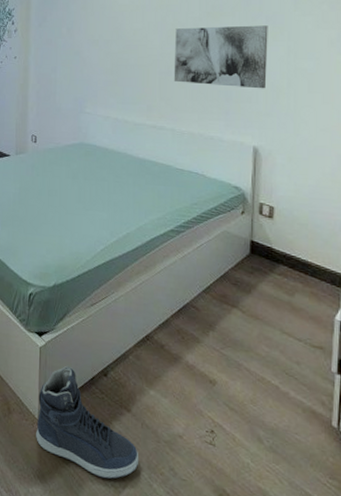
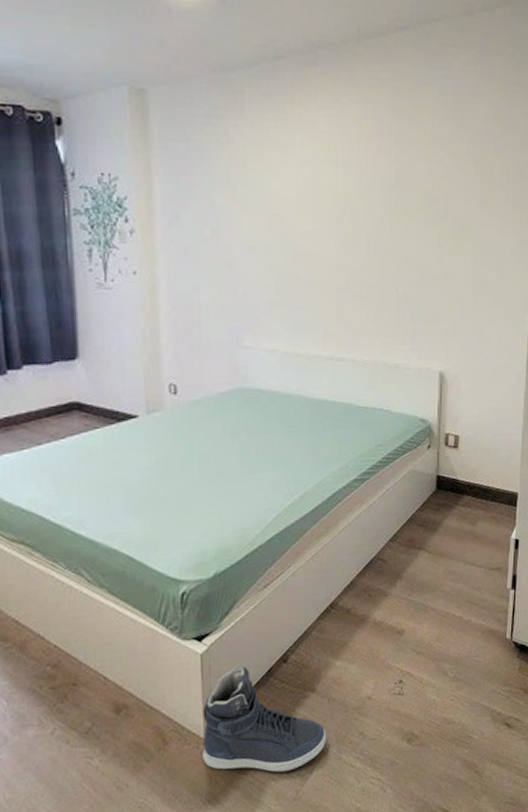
wall art: present [173,25,268,89] -> none [353,229,455,305]

